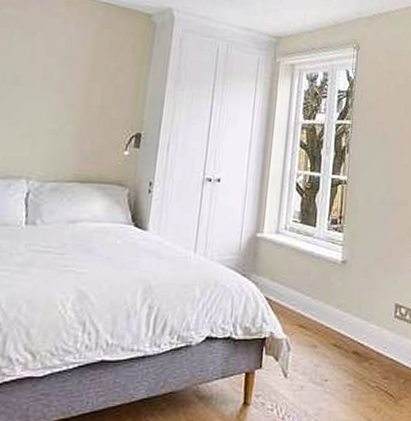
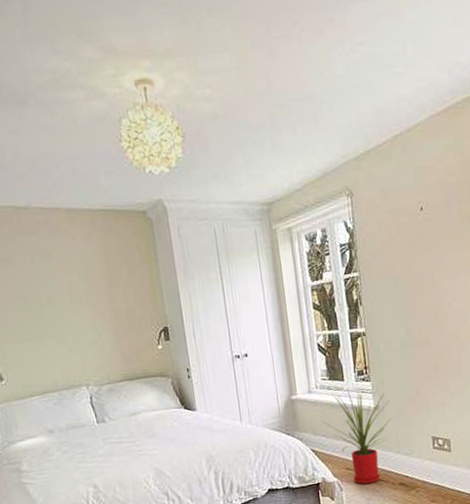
house plant: none [284,235,358,348] -> present [322,388,391,484]

